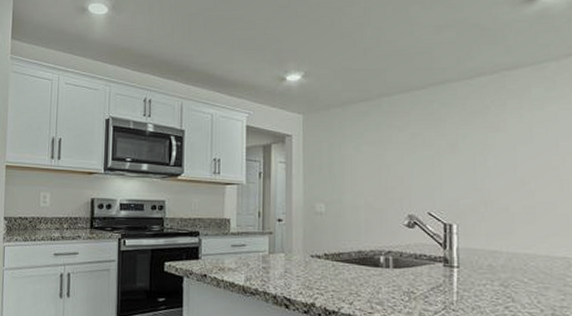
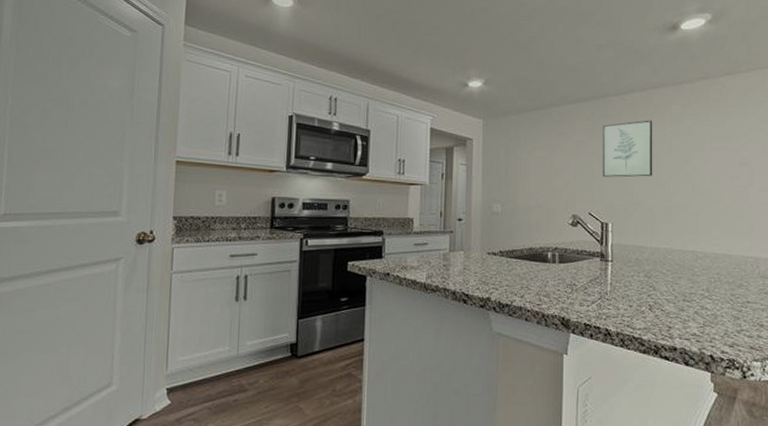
wall art: none [443,106,508,173] -> present [602,120,653,177]

